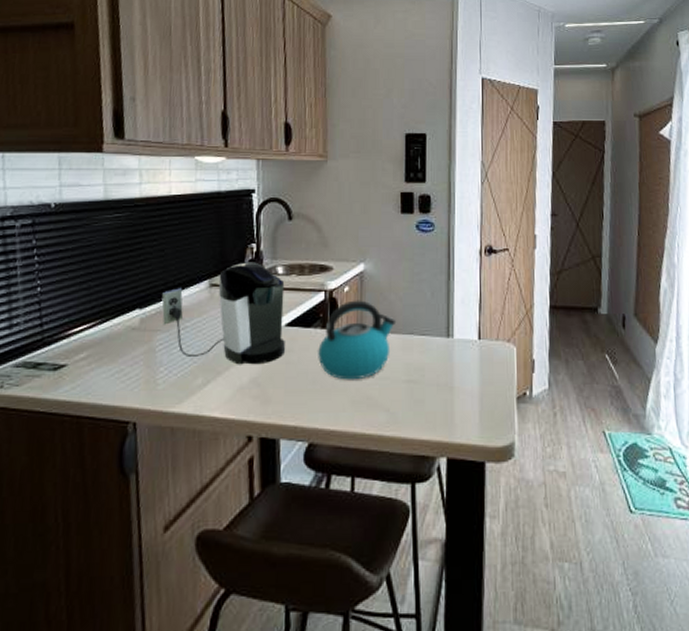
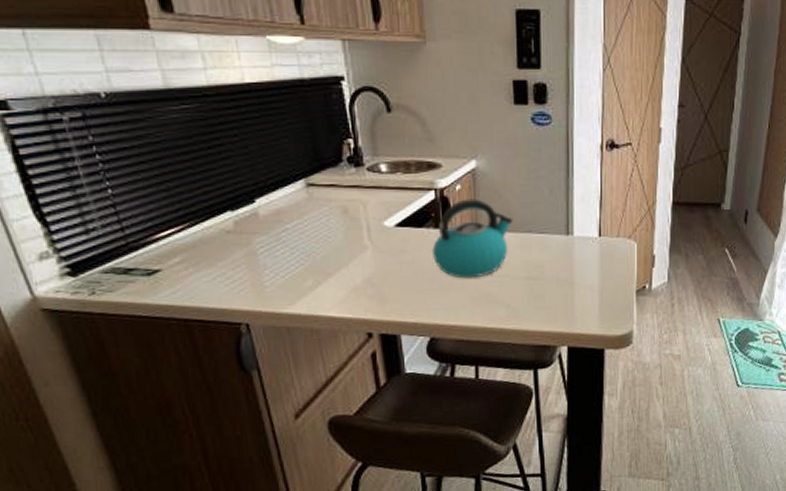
coffee maker: present [162,262,286,365] -> none [254,159,399,266]

